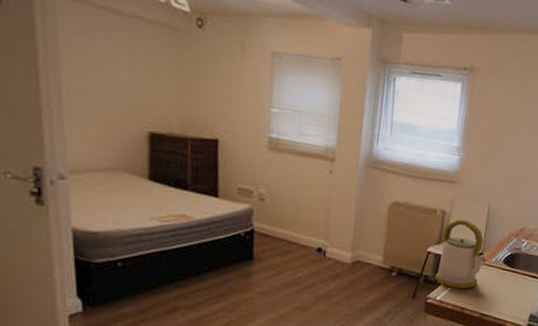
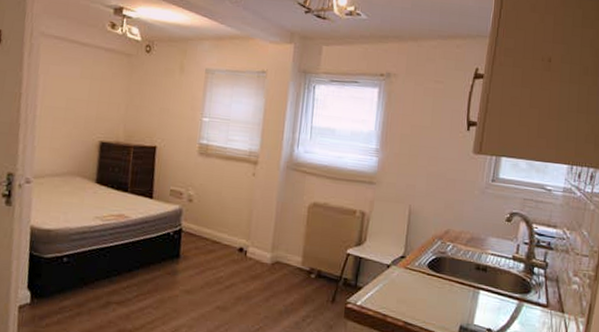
kettle: present [435,219,487,289] -> none [355,220,410,294]

